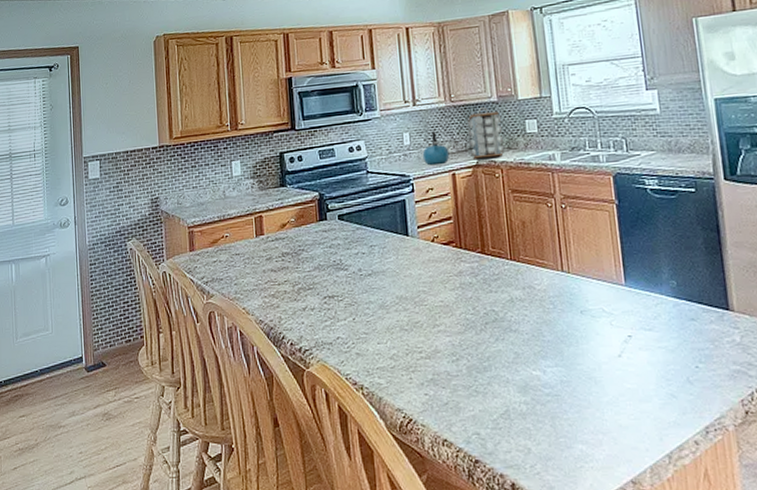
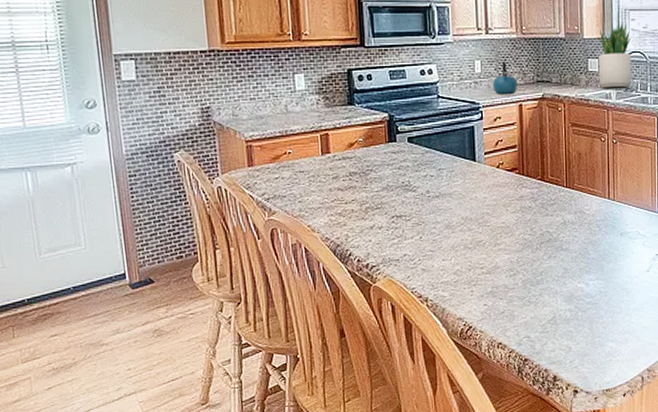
spice rack: present [467,107,505,161] -> none [536,42,568,95]
planter: none [536,78,577,151] -> present [598,22,632,90]

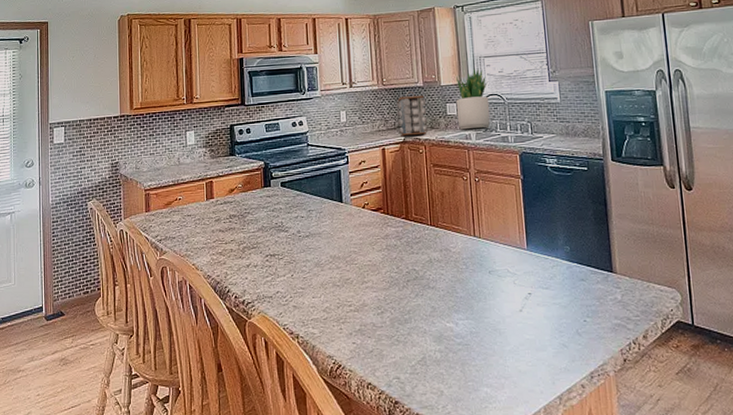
kettle: present [492,62,518,95] -> none [357,111,381,141]
spice rack: none [536,42,568,95] -> present [396,91,428,138]

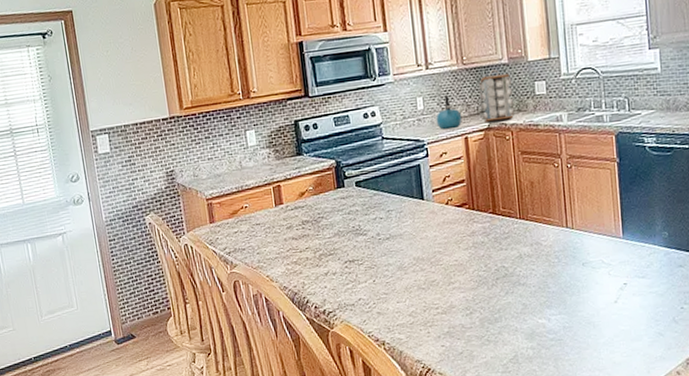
kettle: none [357,111,381,141] -> present [436,96,463,130]
planter: present [456,68,490,131] -> none [545,38,584,113]

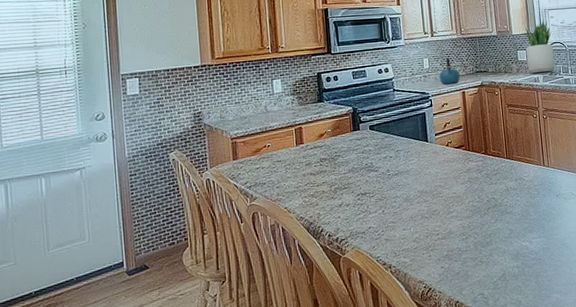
spice rack: present [479,69,515,124] -> none [474,40,503,82]
planter: none [545,38,584,113] -> present [525,19,555,75]

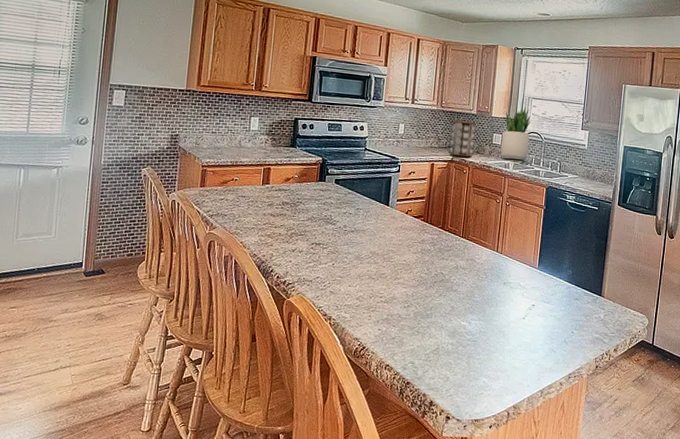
kettle: present [439,58,461,86] -> none [411,128,433,155]
spice rack: none [474,40,503,82] -> present [448,116,477,159]

